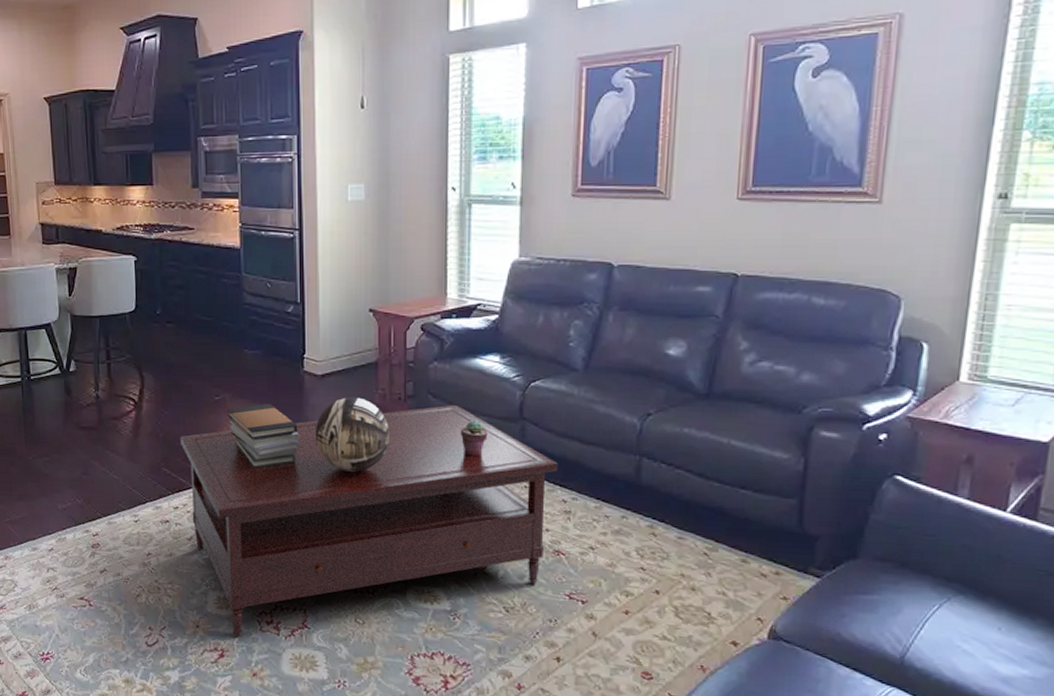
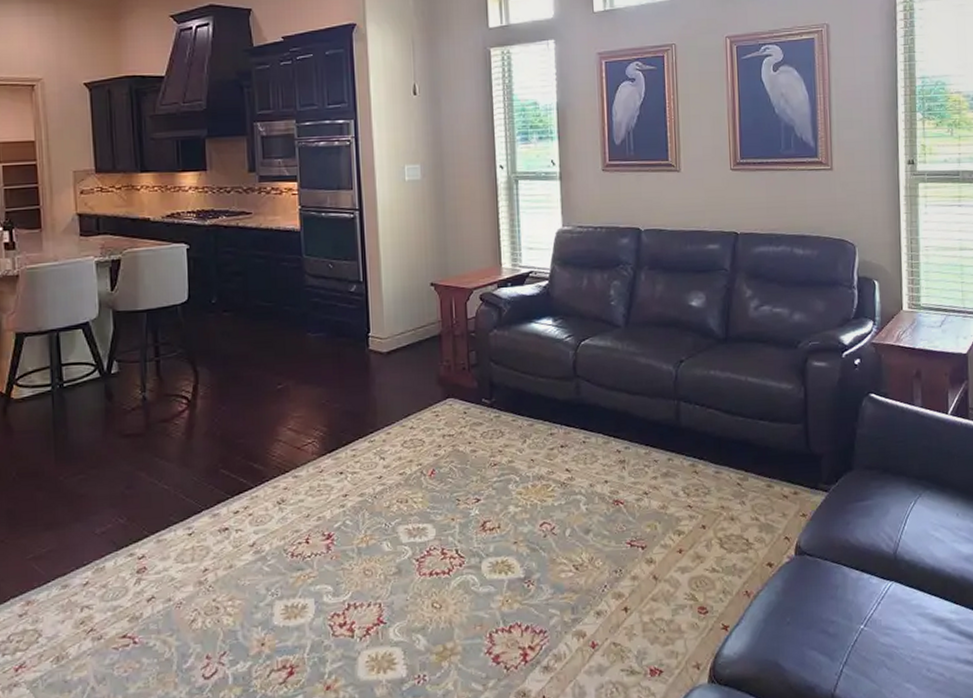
coffee table: present [181,404,559,638] -> none [240,369,611,649]
book stack: present [227,403,300,468] -> none [291,386,368,457]
decorative bowl: present [315,397,390,472] -> none [382,371,457,448]
potted succulent: present [460,420,488,457] -> none [521,382,547,418]

